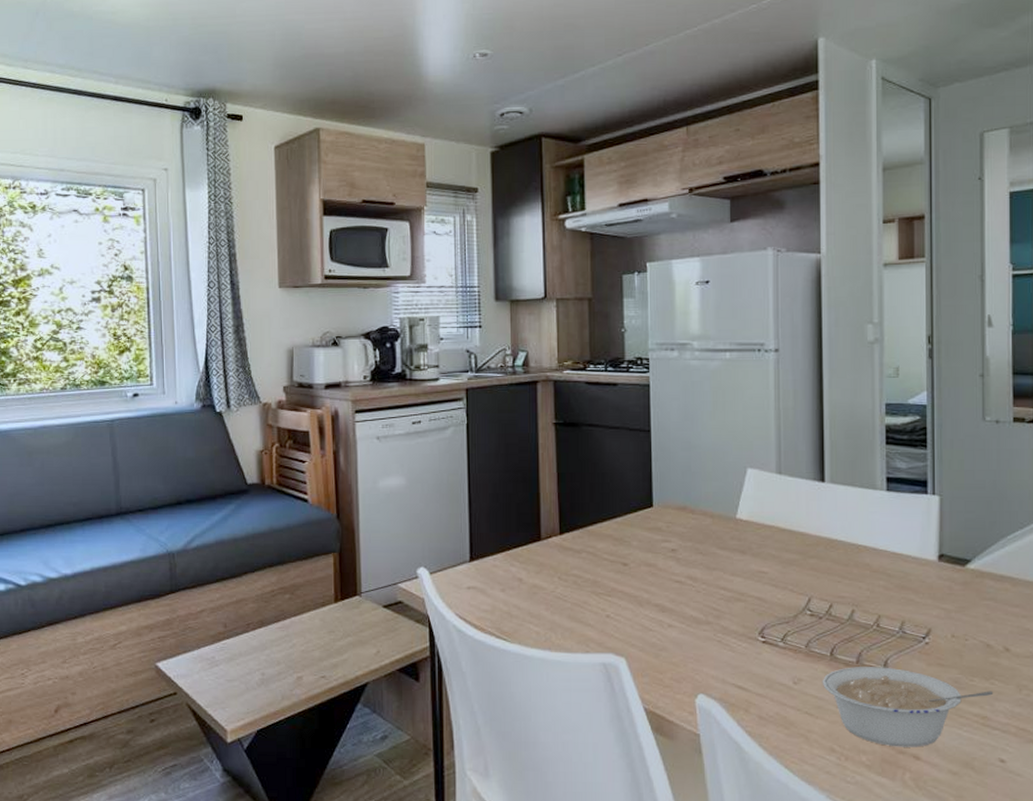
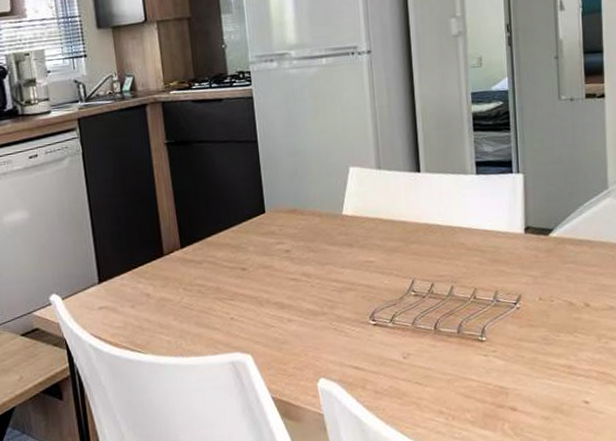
legume: present [822,667,994,747] -> none [428,333,577,403]

